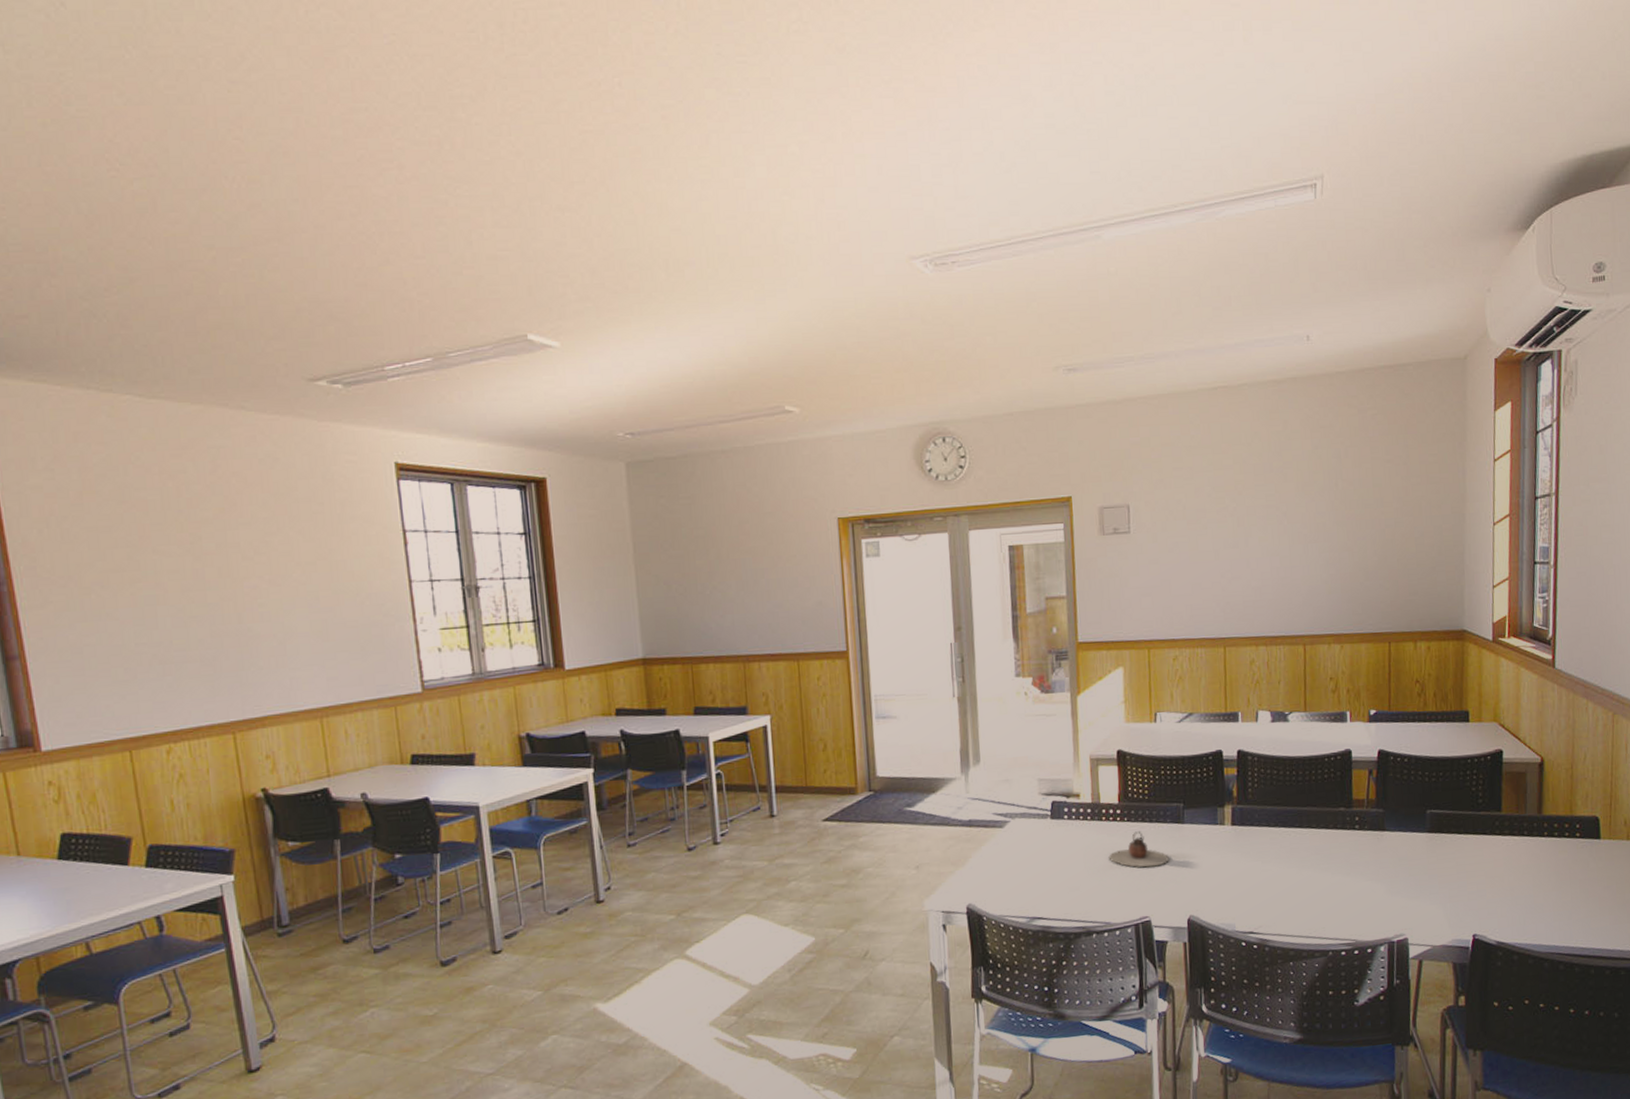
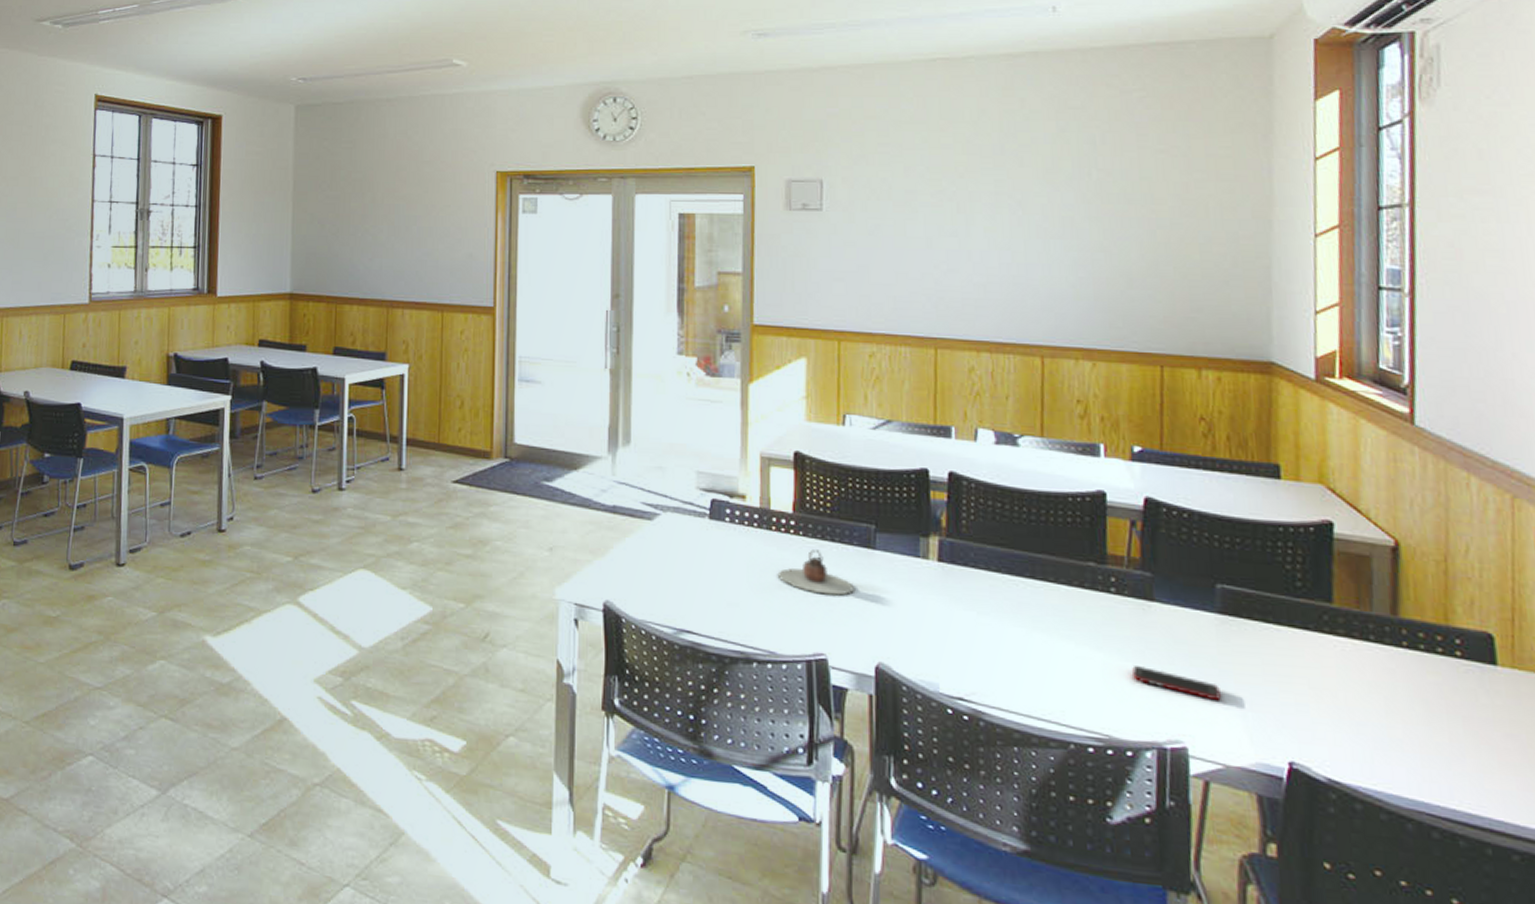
cell phone: none [1371,882,1431,899] -> present [1132,666,1222,701]

